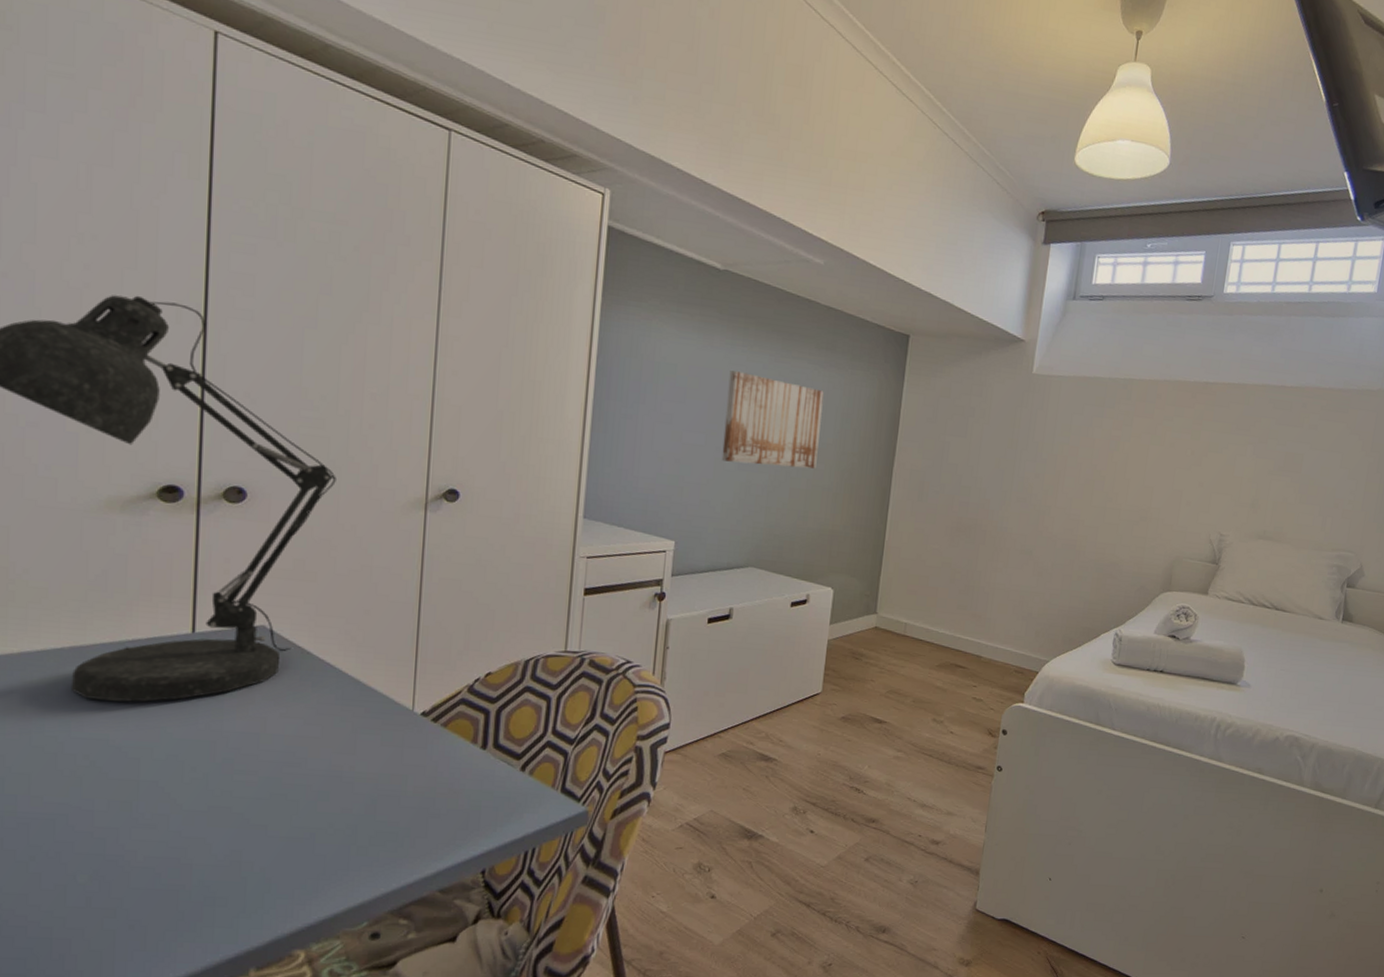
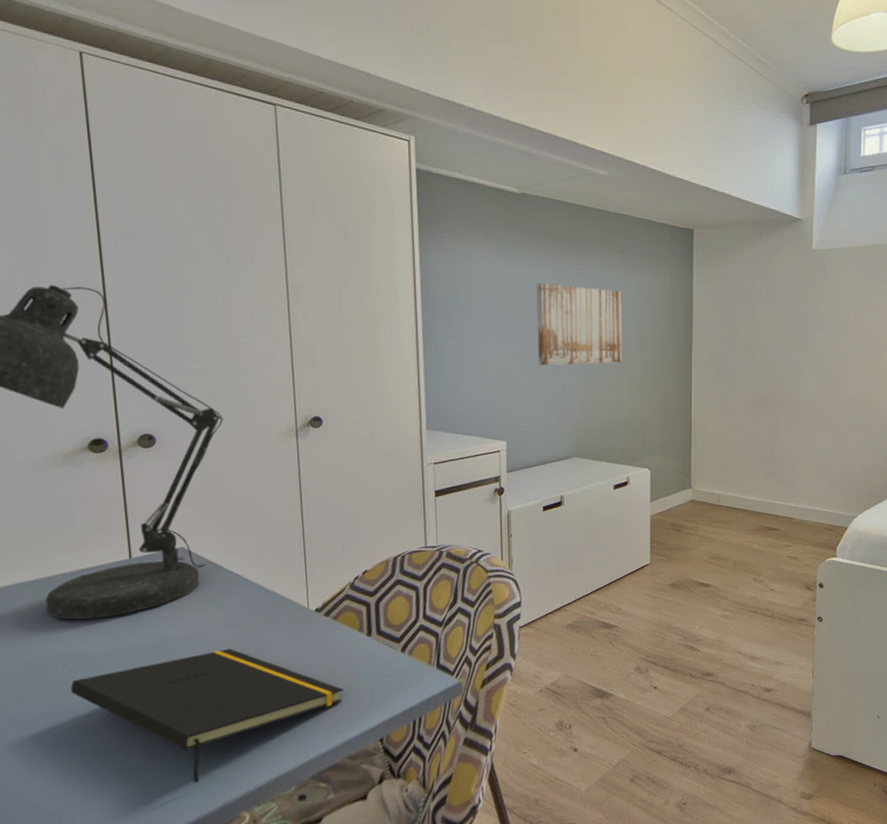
notepad: none [90,751,444,912] -> present [71,648,343,784]

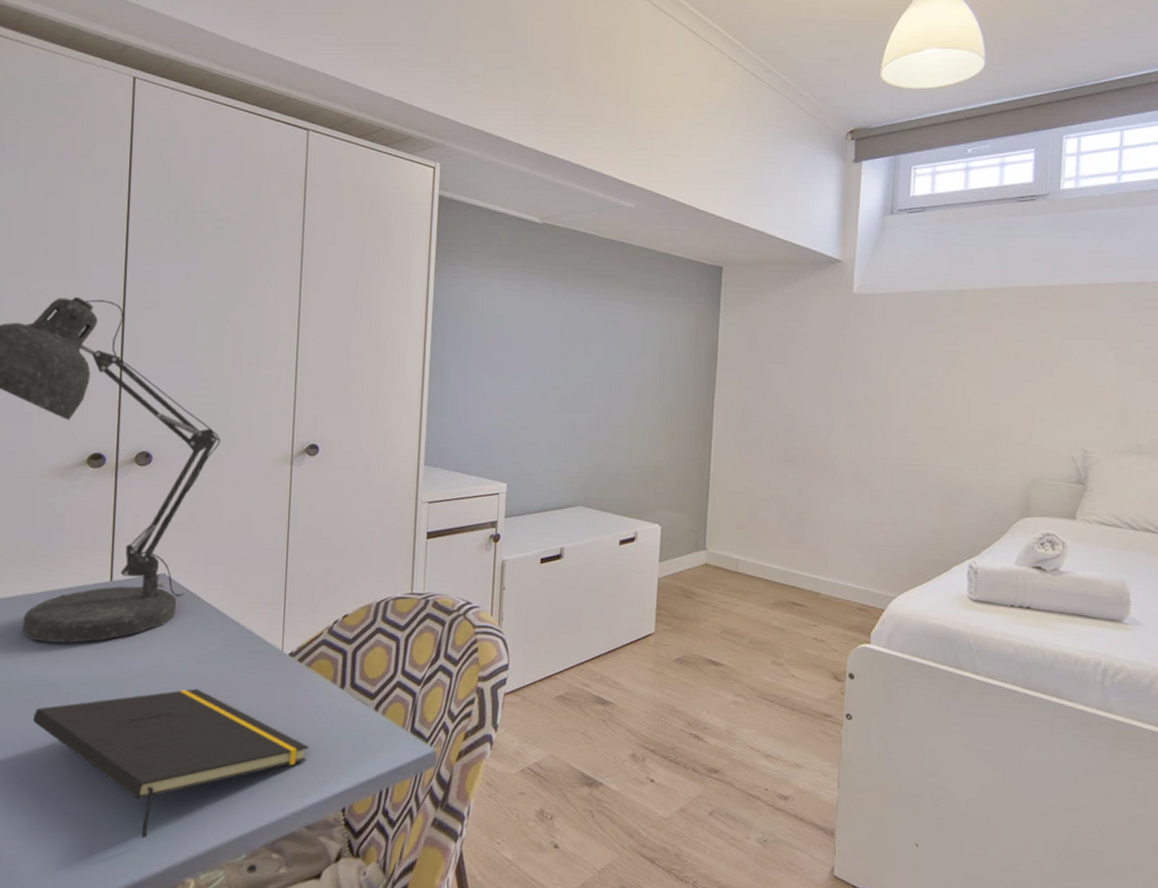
wall art: present [536,283,622,365] -> none [547,317,641,406]

